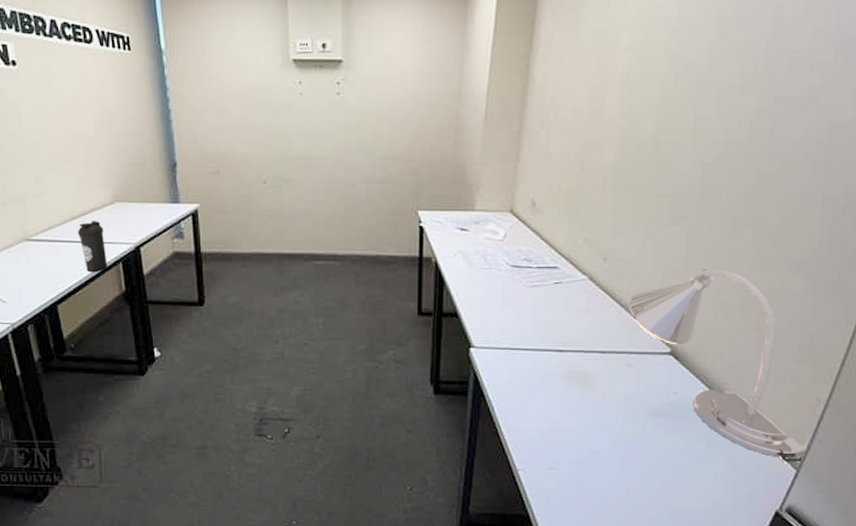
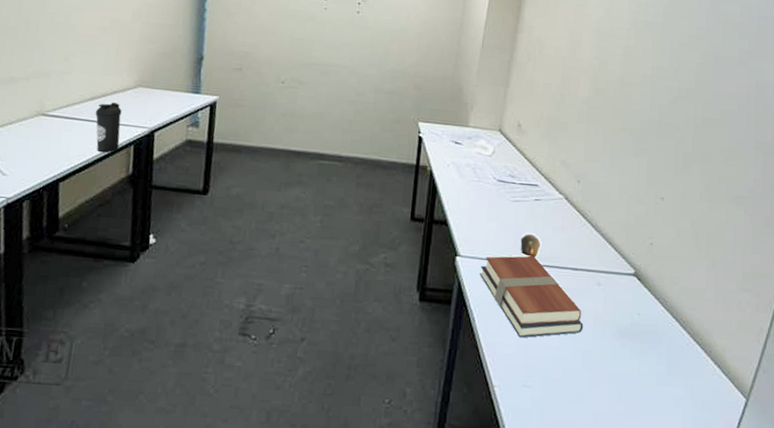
books: none [496,341,613,424] -> present [479,255,584,338]
computer mouse: none [540,320,563,343] -> present [520,234,540,257]
table lamp: present [629,269,811,462] -> none [598,198,757,391]

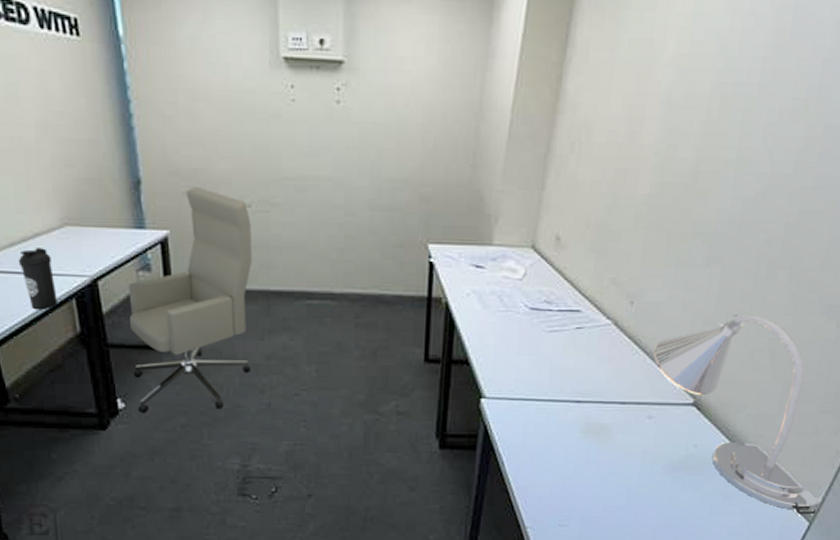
office chair: none [165,64,283,251] -> present [128,186,252,414]
books: present [479,255,584,338] -> none [508,391,630,479]
computer mouse: present [520,234,540,257] -> none [558,368,582,393]
table lamp: none [598,198,757,391] -> present [653,315,826,515]

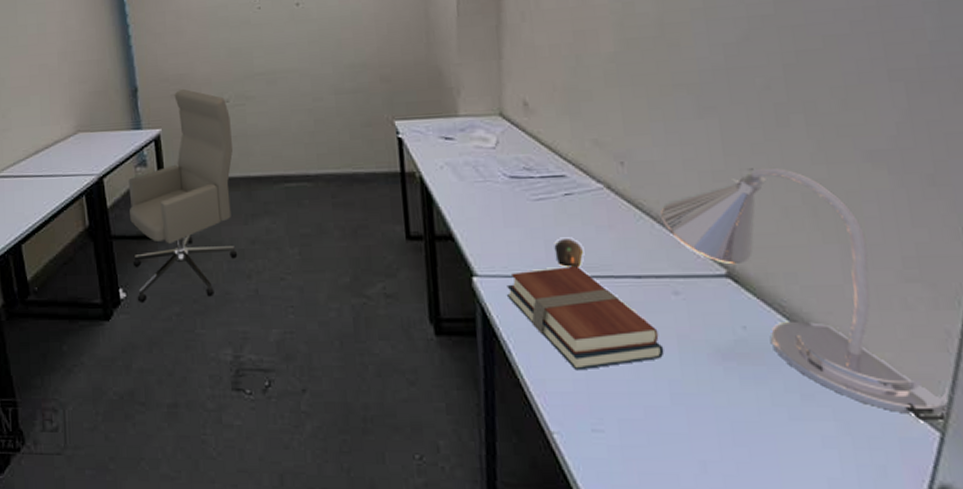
water bottle: present [18,248,58,310] -> none [41,153,71,208]
books: none [508,391,630,479] -> present [506,265,665,371]
computer mouse: none [558,368,582,393] -> present [554,239,583,267]

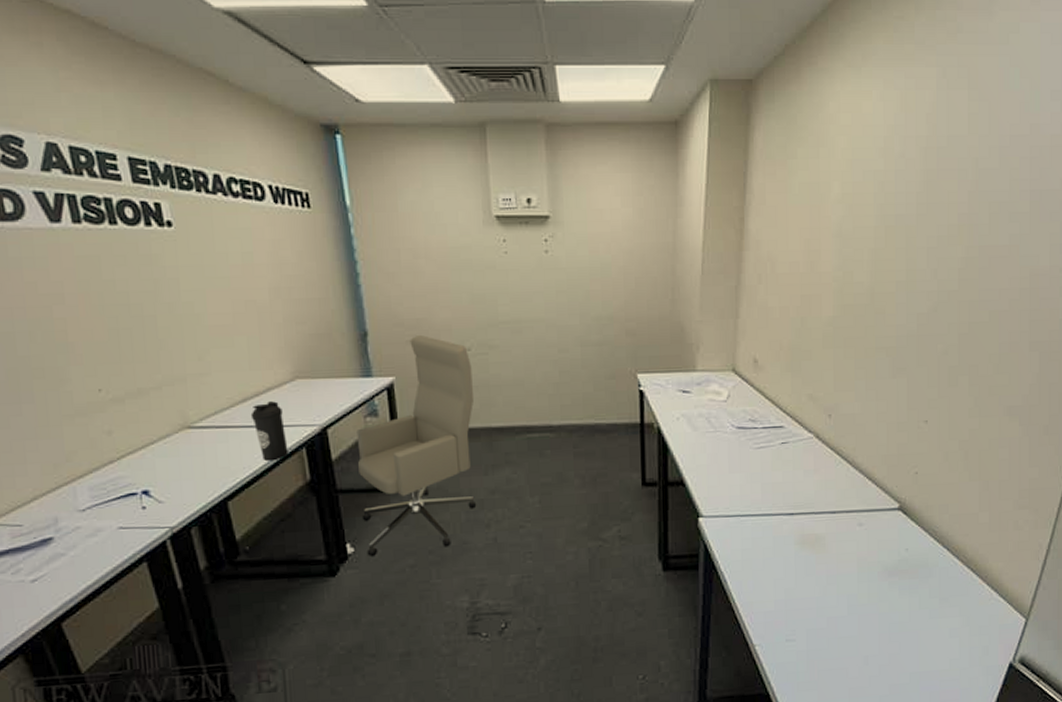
water bottle: none [41,153,71,208] -> present [250,401,288,462]
books: present [506,265,665,371] -> none [726,504,847,593]
computer mouse: present [554,239,583,267] -> none [769,482,792,506]
table lamp: present [660,167,953,421] -> none [856,419,1037,612]

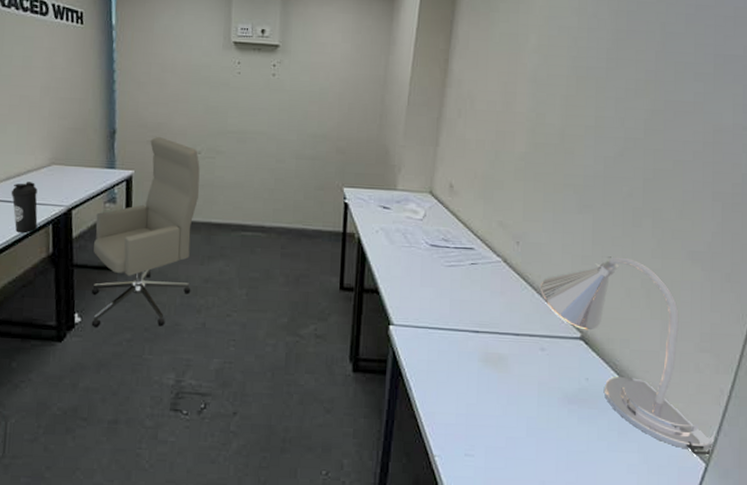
table lamp: none [856,419,1037,612] -> present [540,257,718,456]

